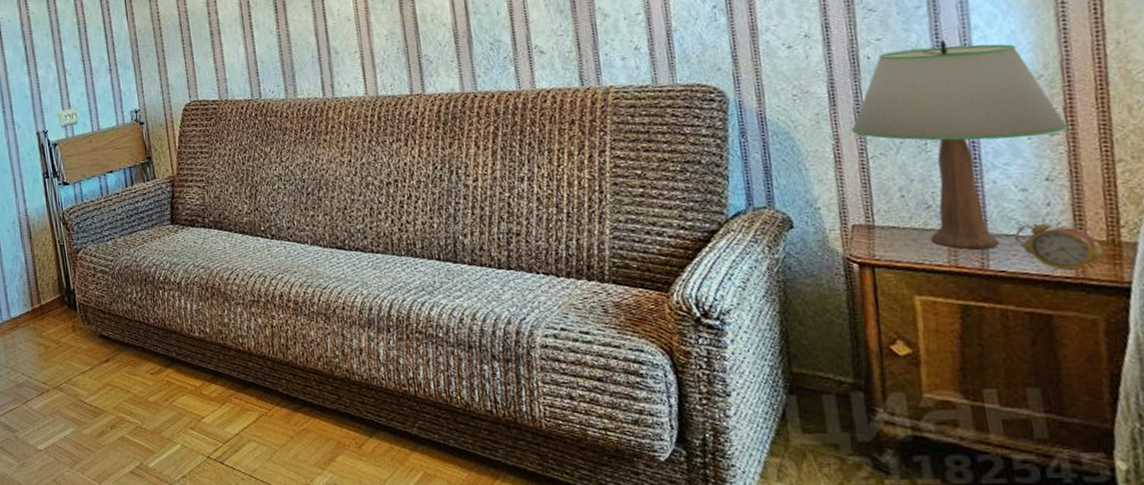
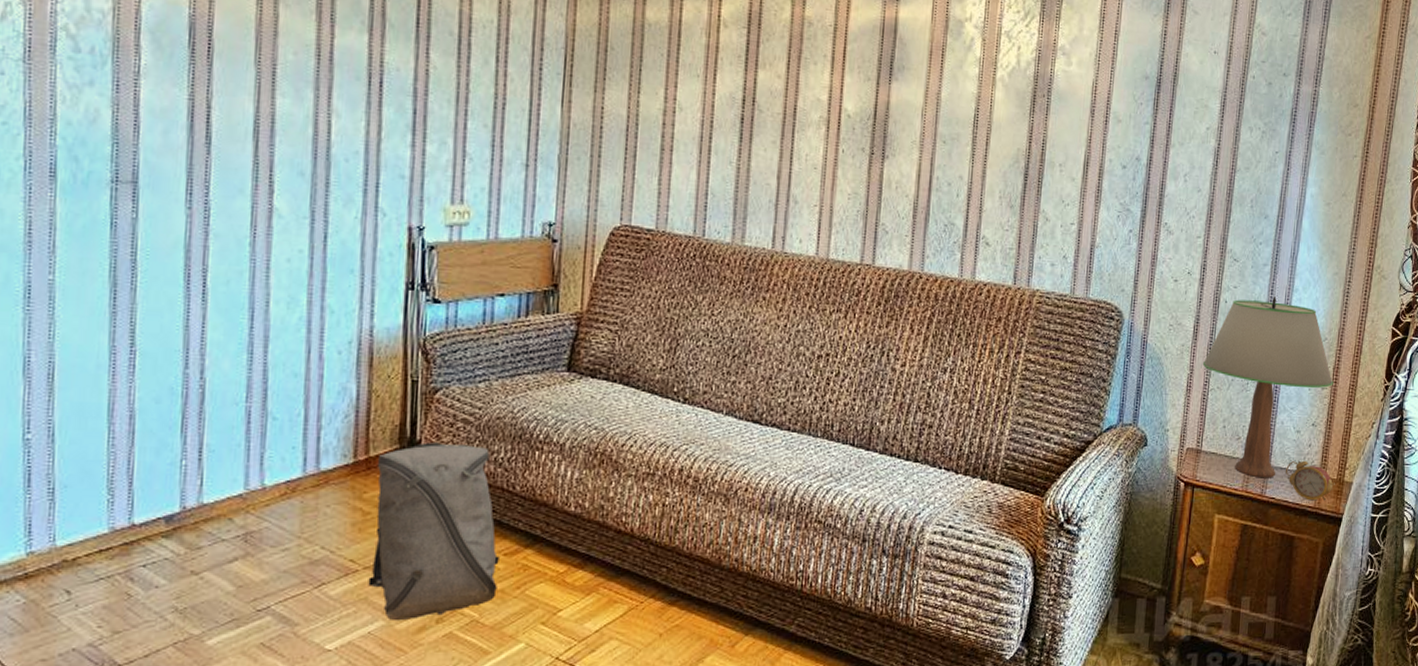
backpack: none [47,290,151,428] -> present [368,442,499,621]

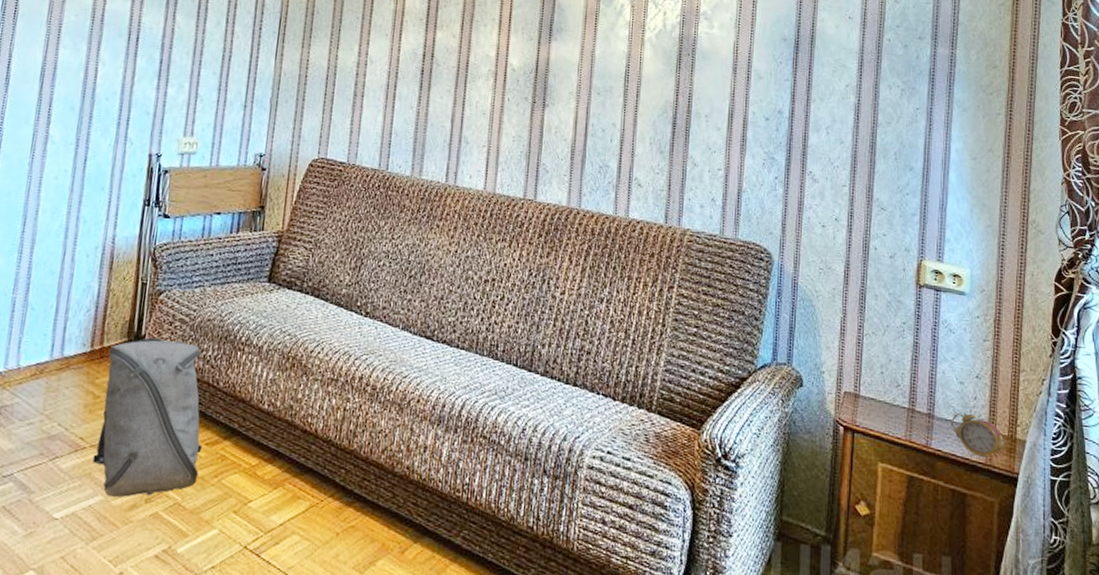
table lamp: present [1202,296,1334,478] -> none [855,246,996,430]

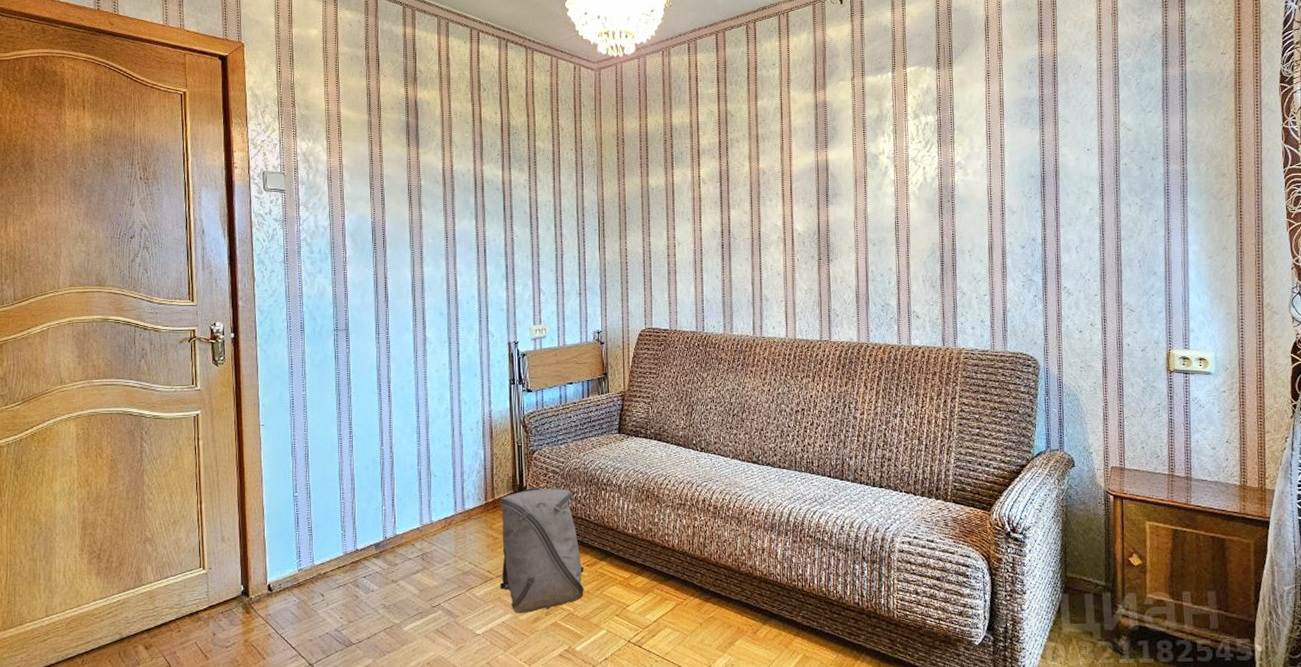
alarm clock: present [951,412,1008,458] -> none [1207,472,1258,507]

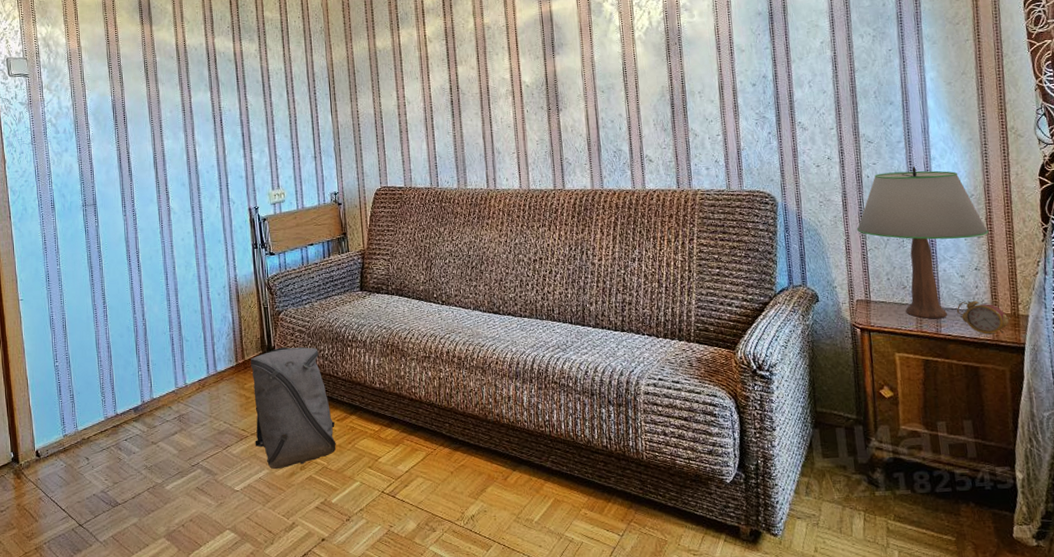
table lamp: none [1114,337,1241,489] -> present [856,166,989,319]
alarm clock: none [1207,472,1258,507] -> present [957,300,1012,334]

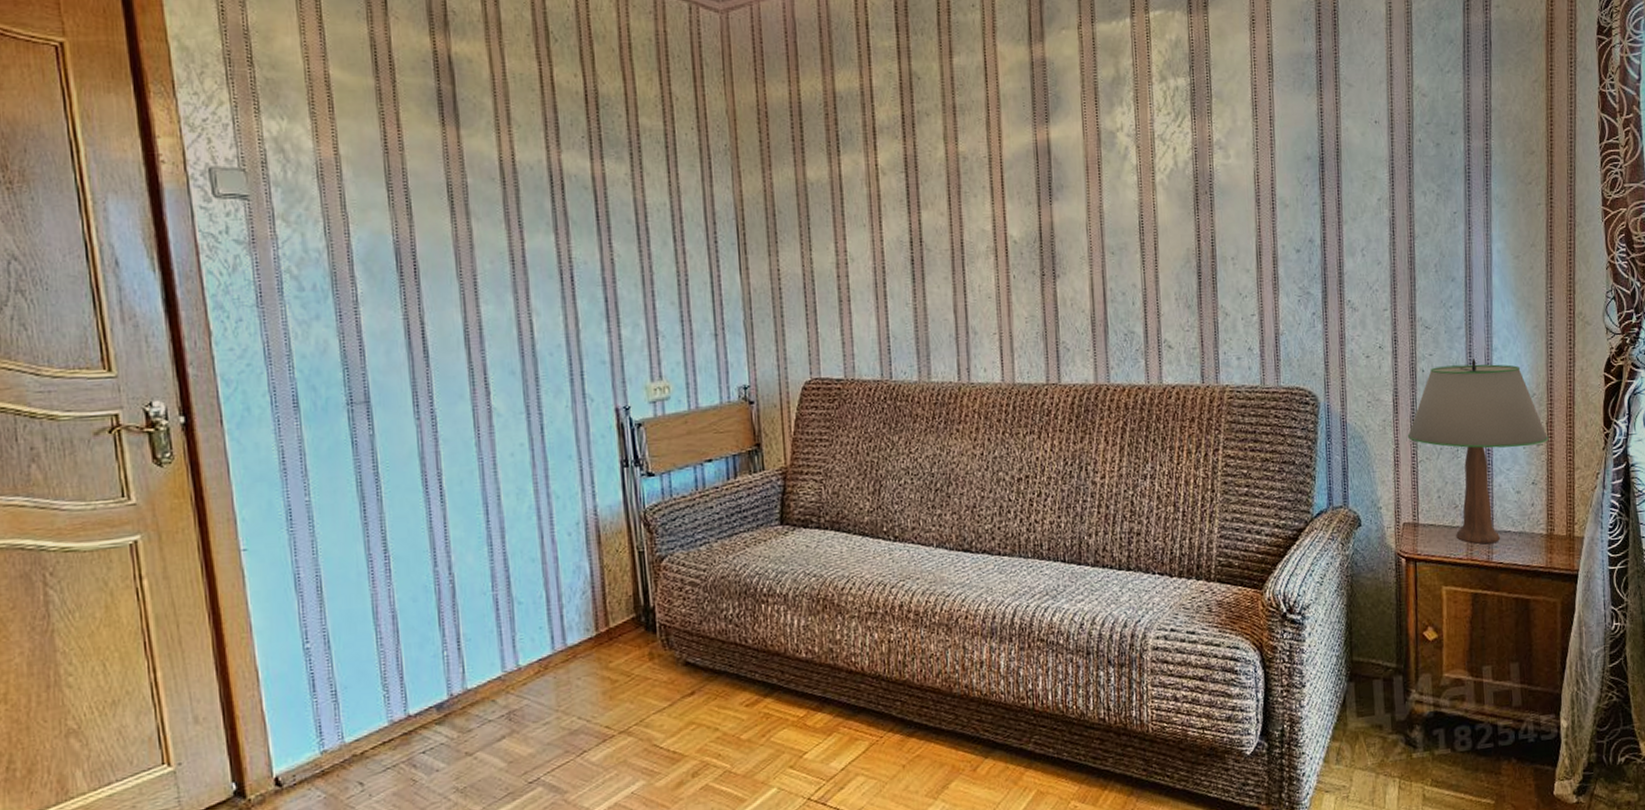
backpack: present [250,347,336,470] -> none [617,606,744,780]
alarm clock: present [957,300,1012,334] -> none [1511,520,1566,561]

